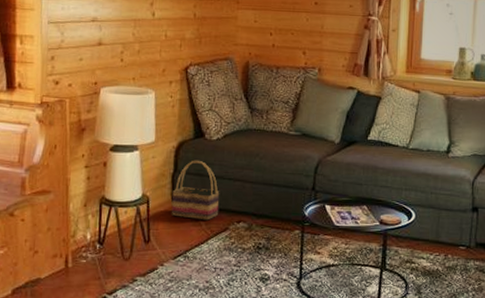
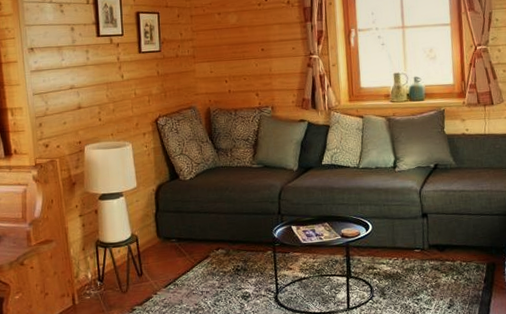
basket: present [171,160,220,221] -> none [157,199,200,251]

